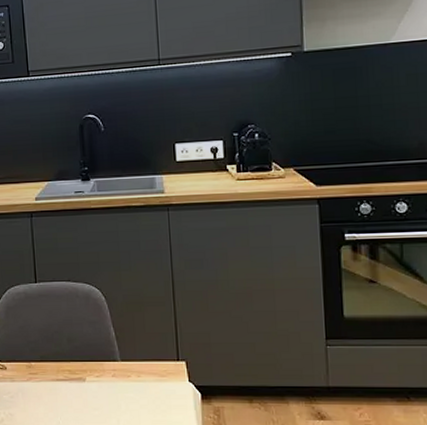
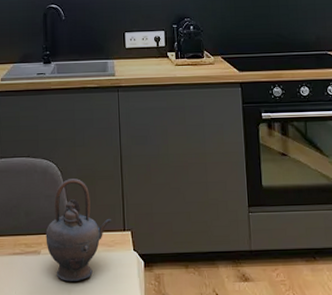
teapot: none [90,305,164,410] -> present [45,179,112,282]

